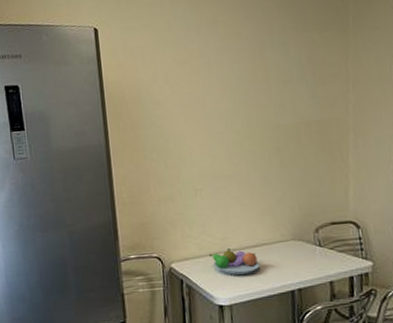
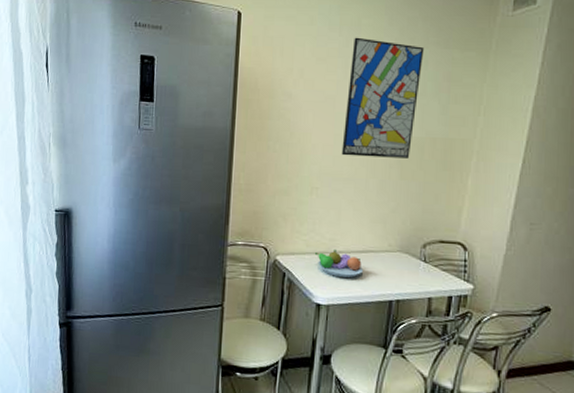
wall art: none [212,34,287,154] -> present [341,37,425,159]

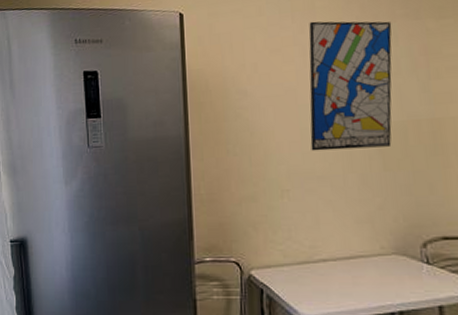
fruit bowl: present [314,249,363,278] -> none [293,257,354,289]

